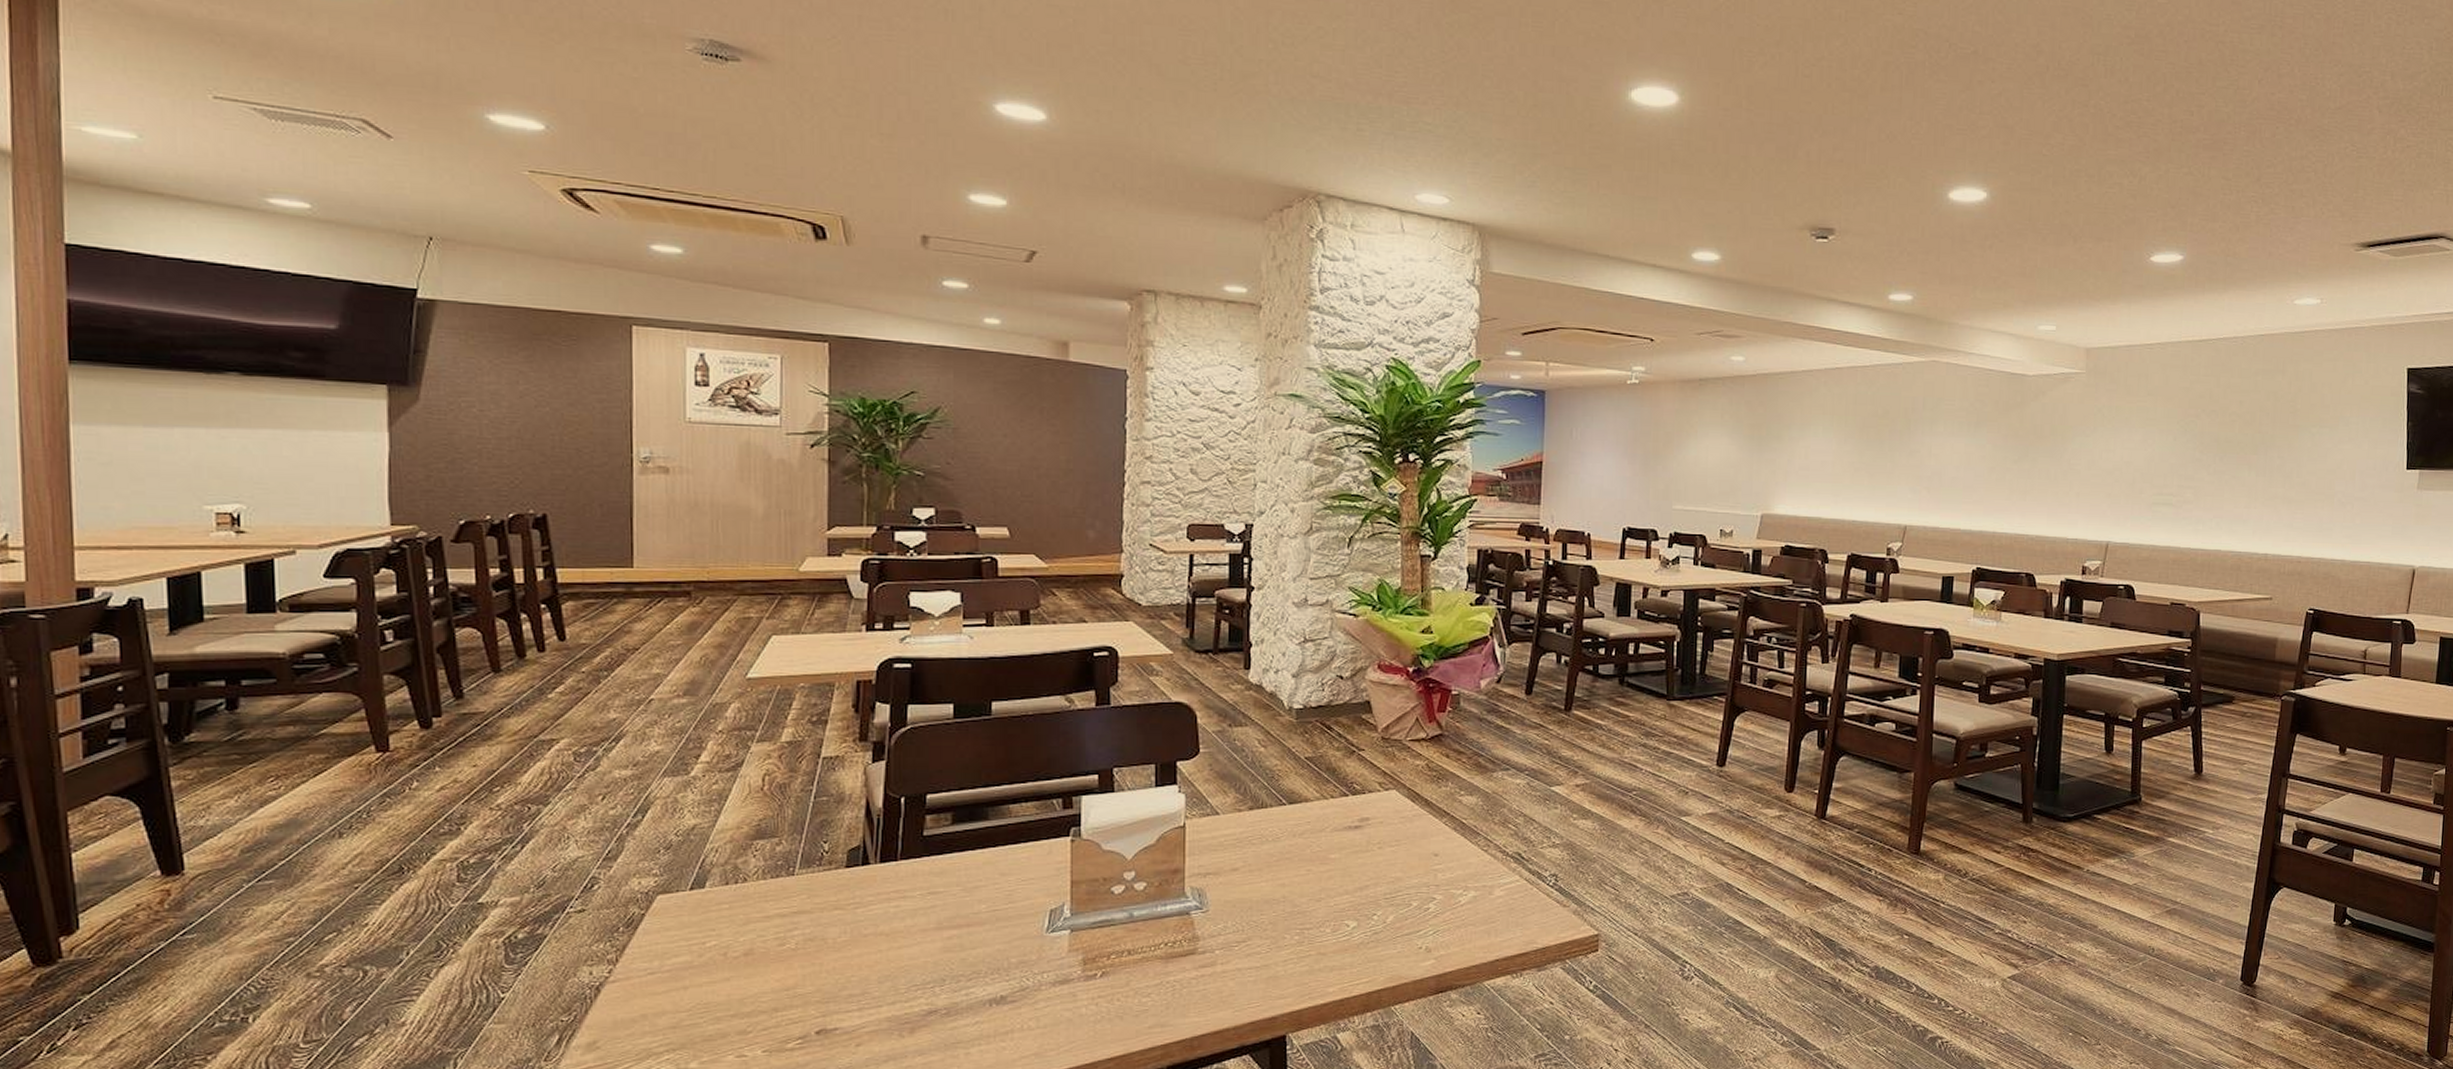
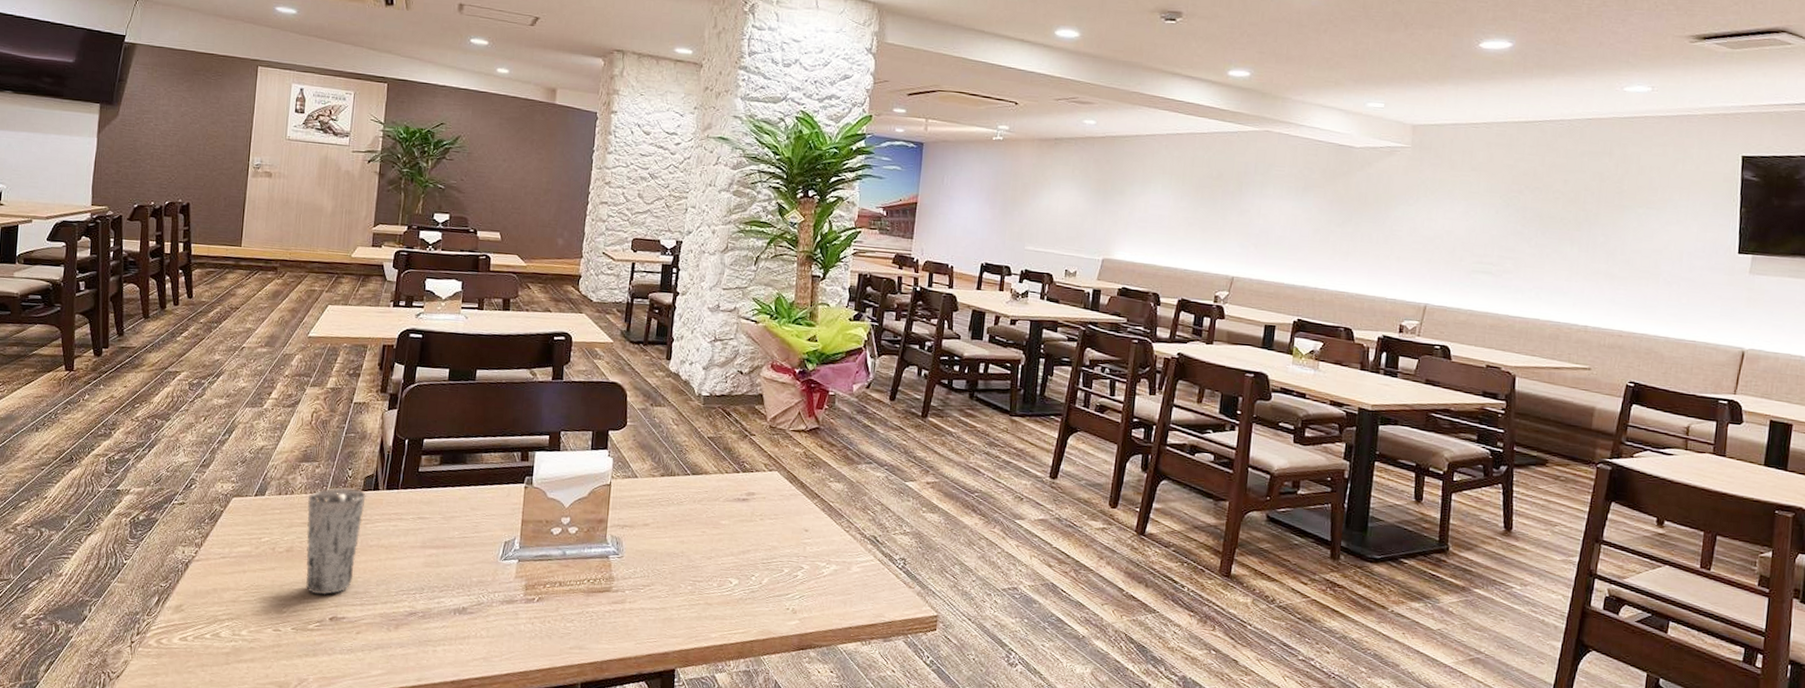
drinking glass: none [769,866,852,1005] -> present [306,488,366,596]

